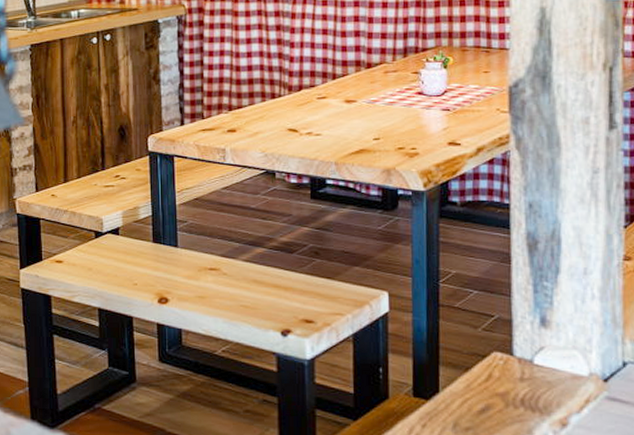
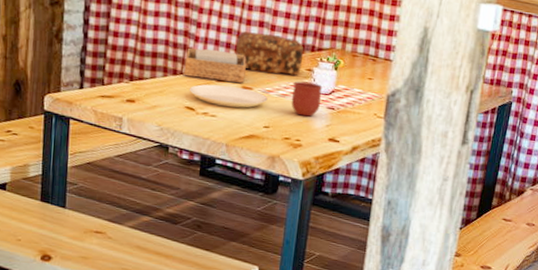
napkin holder: none [282,66,347,98] -> present [184,47,247,84]
plate: none [289,102,374,123] -> present [189,84,268,108]
bread loaf: none [333,41,407,82] -> present [236,31,304,76]
mug: none [400,85,433,122] -> present [291,81,323,117]

